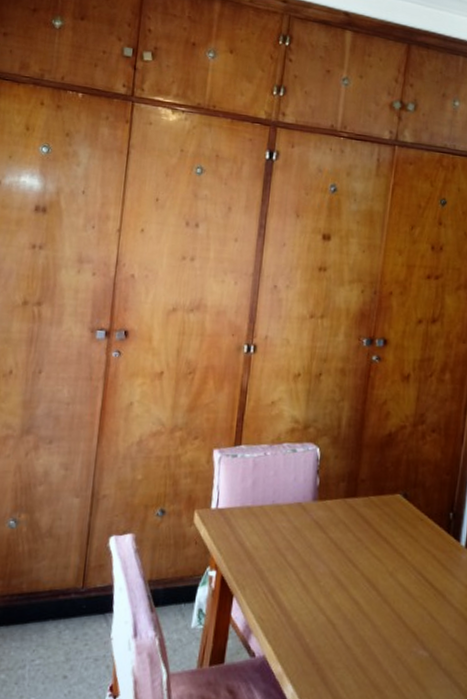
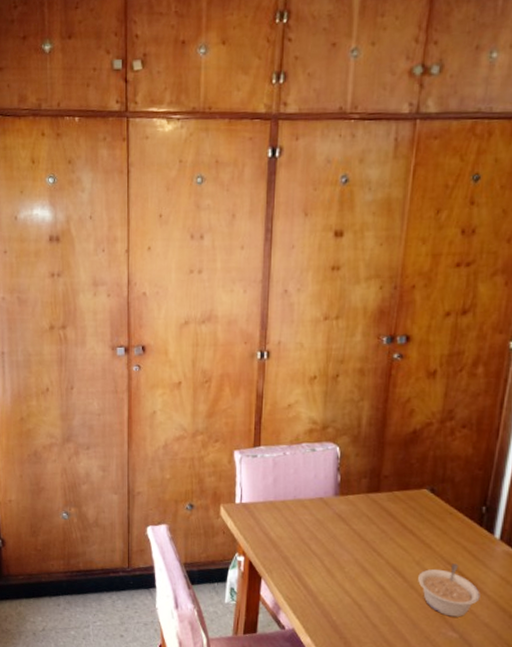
legume: none [391,573,448,633] -> present [418,563,480,617]

